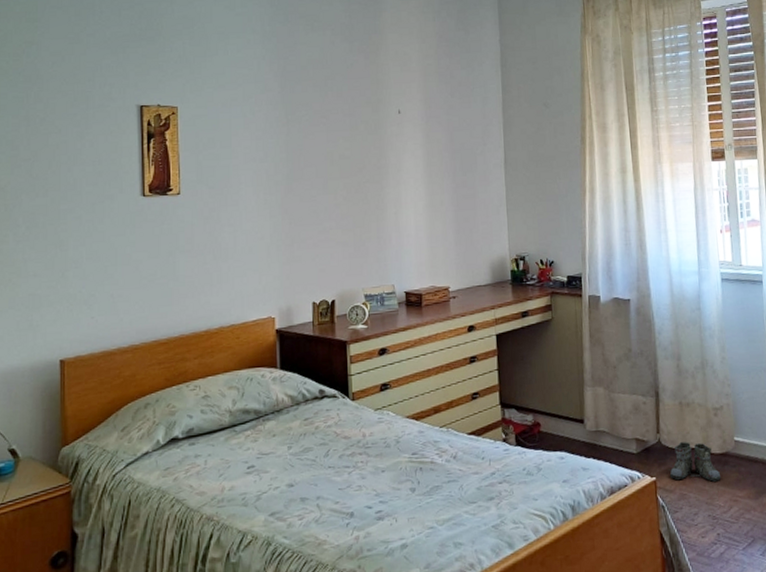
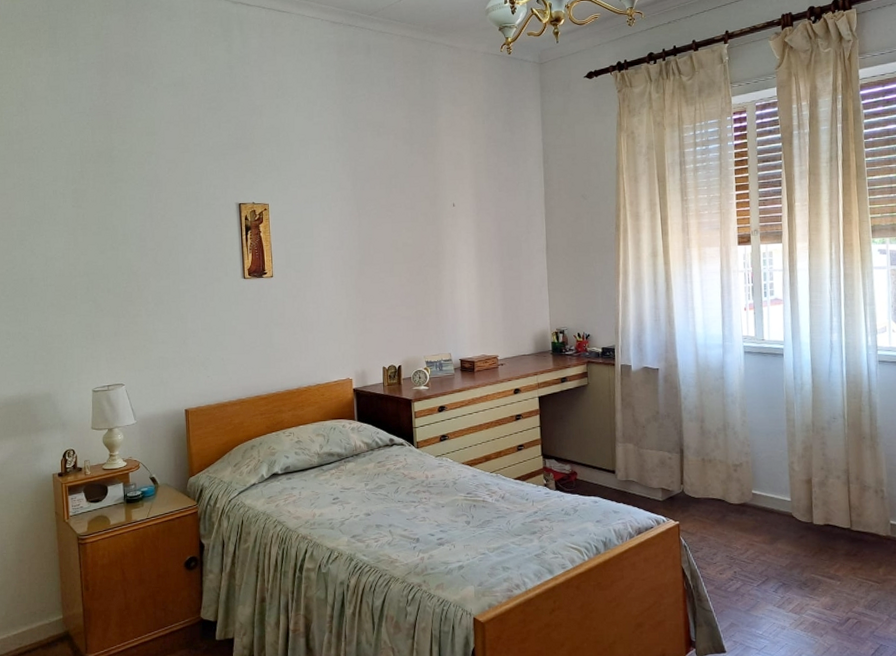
boots: present [669,442,721,482] -> none [691,493,739,528]

